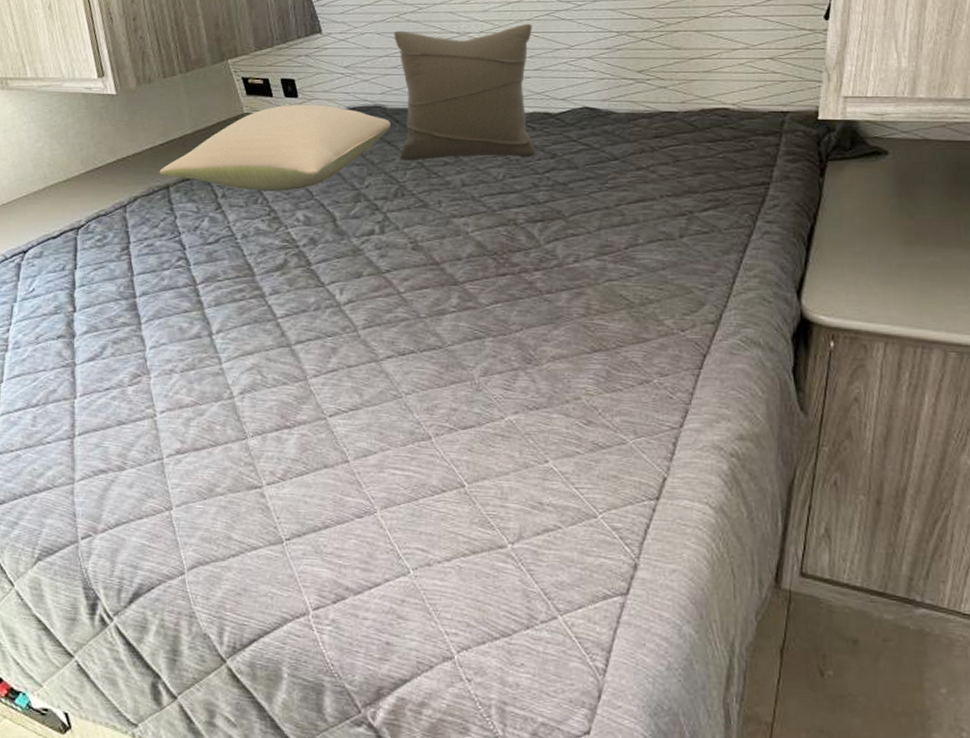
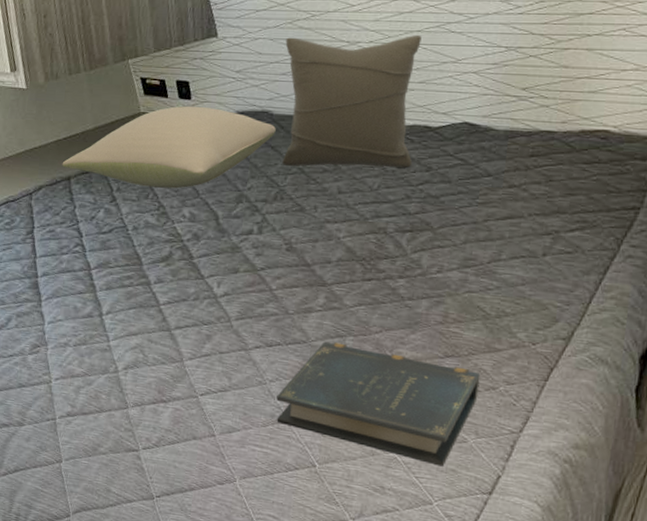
book: none [415,345,632,473] -> present [276,341,481,467]

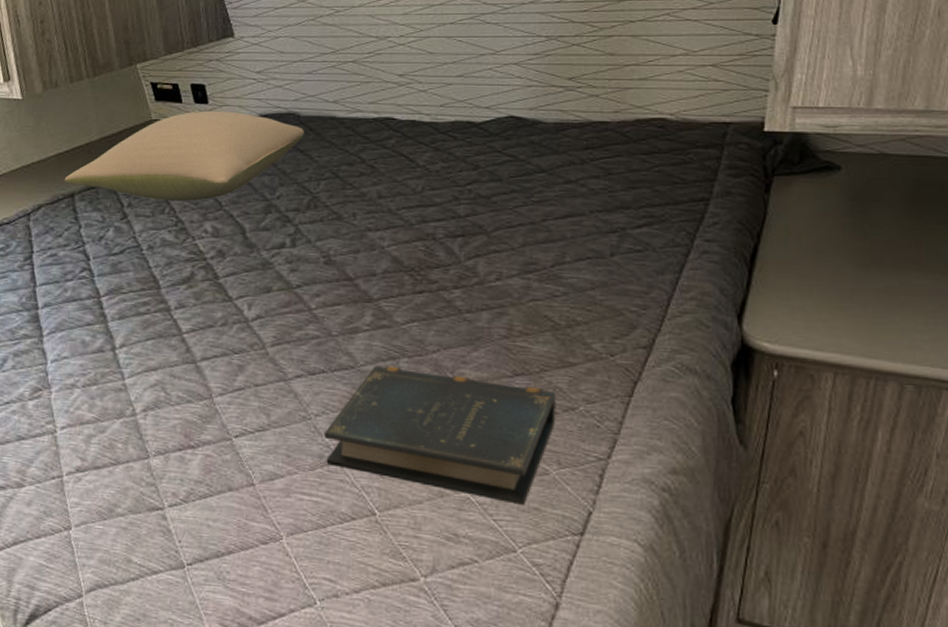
pillow: present [282,34,422,169] -> none [309,27,458,172]

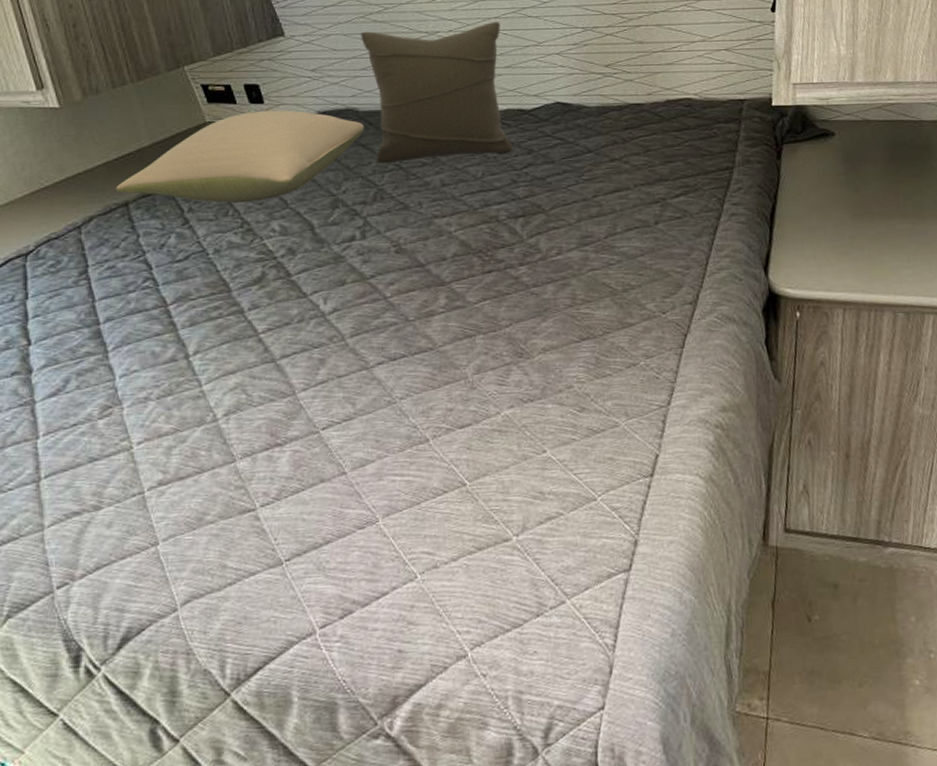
pillow: none [309,27,458,172] -> present [360,21,513,164]
book: present [324,365,556,505] -> none [410,343,621,457]

